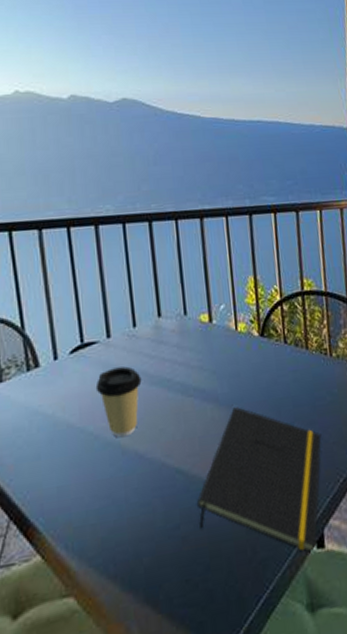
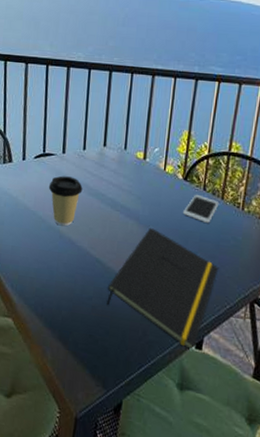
smartphone: none [268,350,305,383] -> present [183,194,220,223]

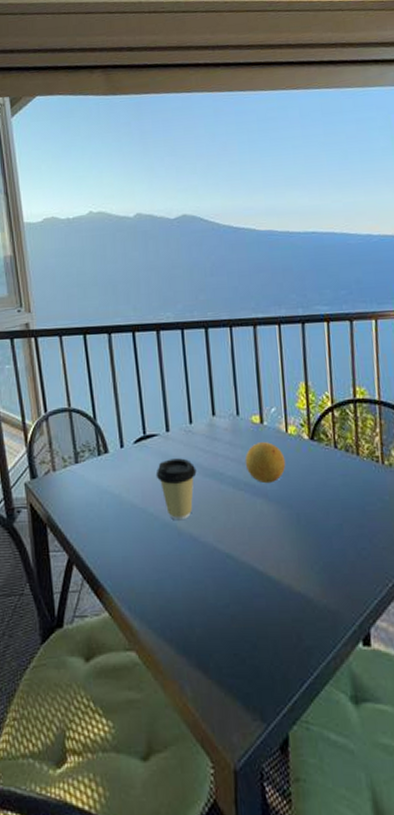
notepad: present [107,227,219,349] -> none [245,503,371,648]
fruit: none [124,175,160,210] -> present [245,442,286,484]
smartphone: present [183,194,220,223] -> none [317,454,356,487]

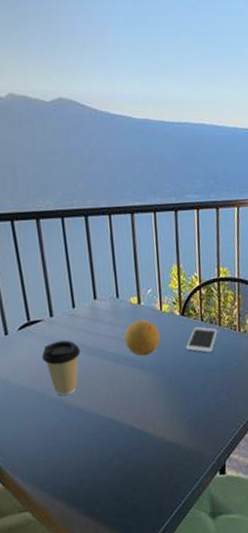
smartphone: none [317,454,356,487] -> present [186,326,218,353]

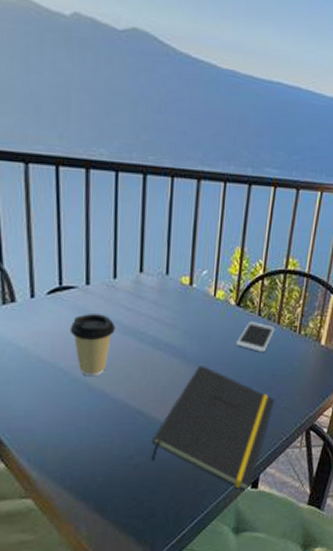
fruit: present [124,320,161,356] -> none [168,304,209,345]
notepad: none [126,371,228,477] -> present [151,364,275,490]

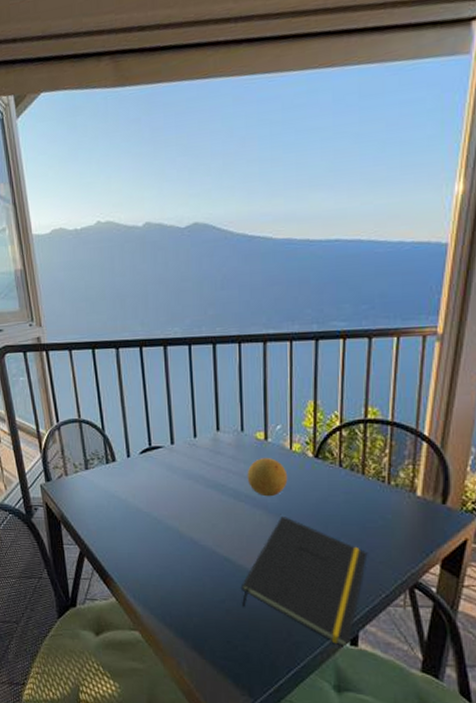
coffee cup: present [69,314,116,377] -> none [160,469,199,525]
fruit: none [168,304,209,345] -> present [247,458,288,497]
smartphone: present [236,321,276,352] -> none [318,472,360,503]

